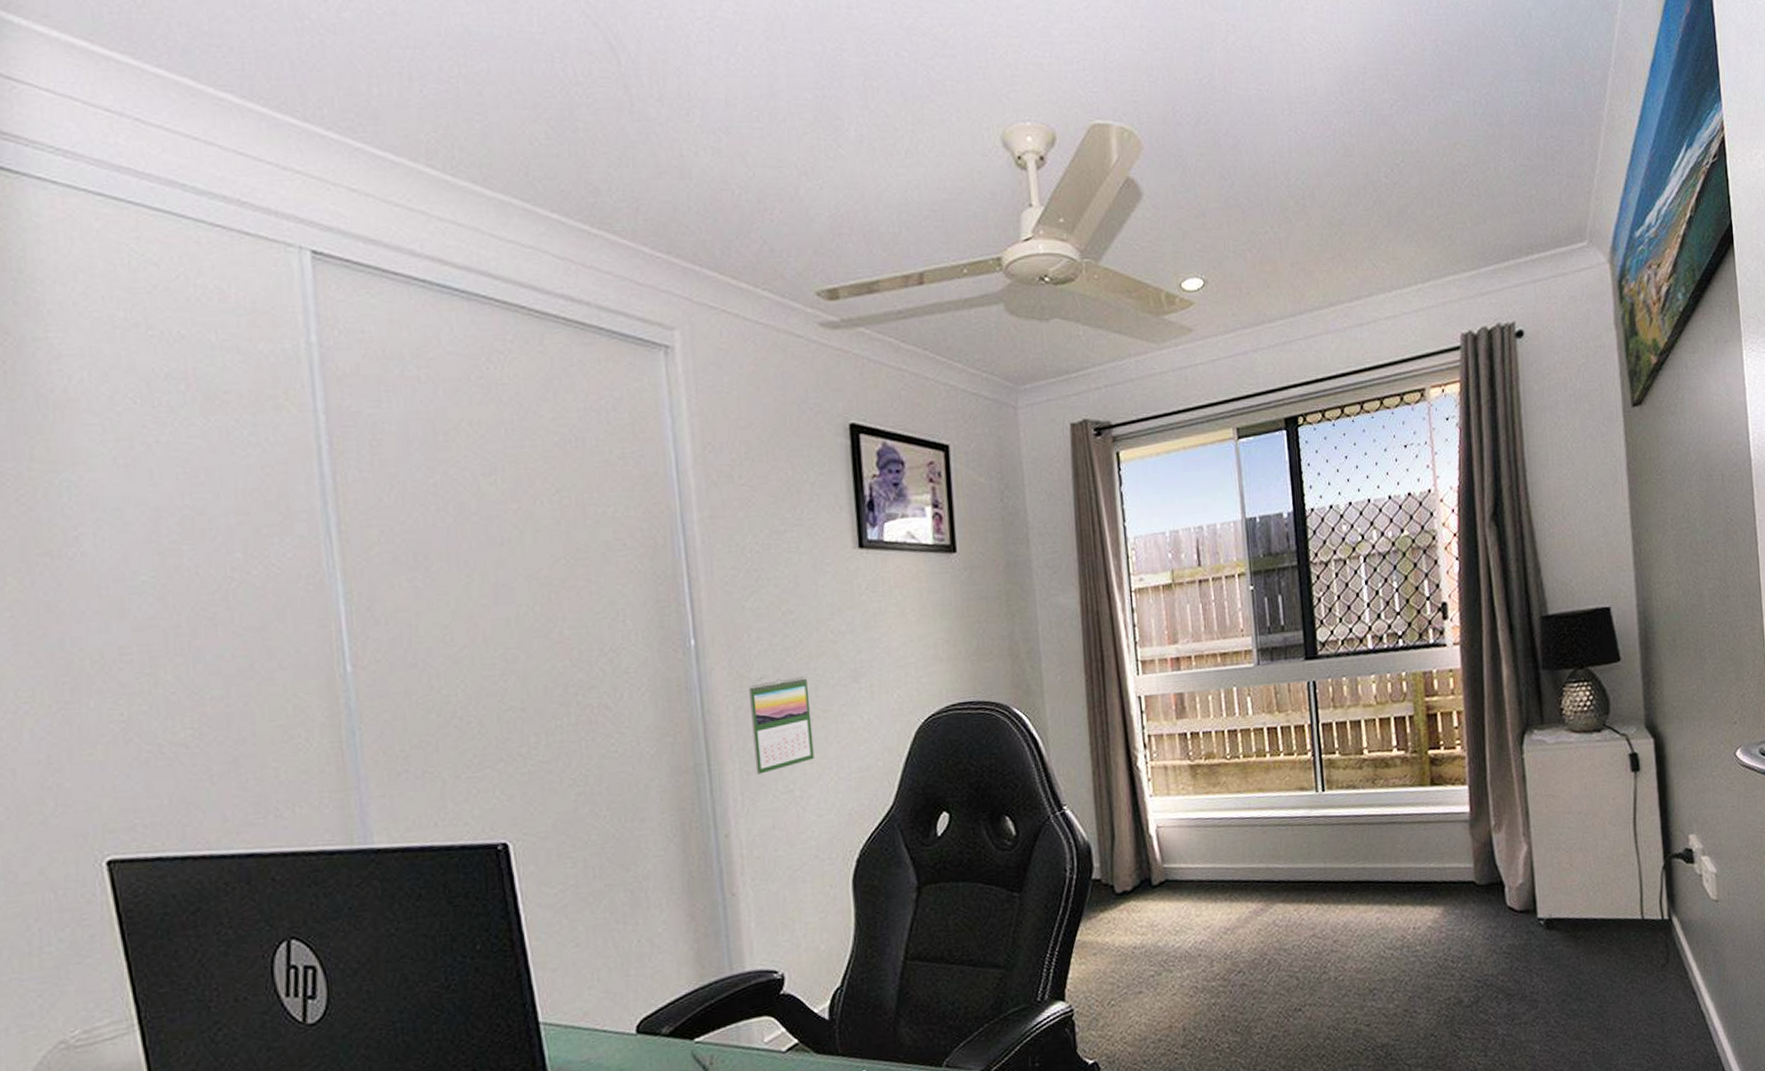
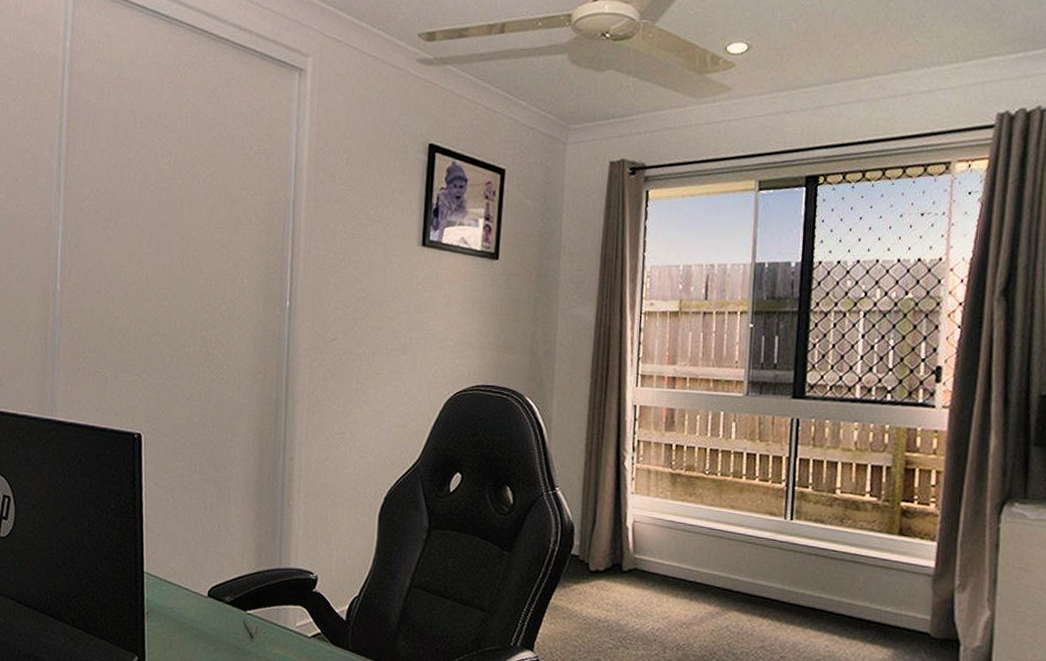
calendar: present [749,676,815,774] -> none [319,342,367,415]

